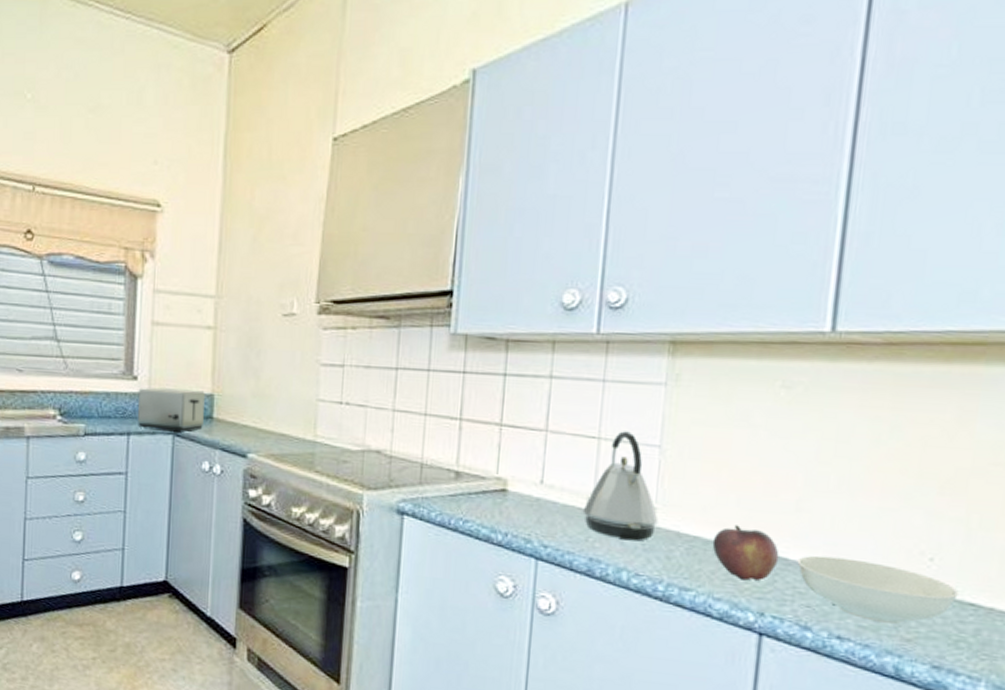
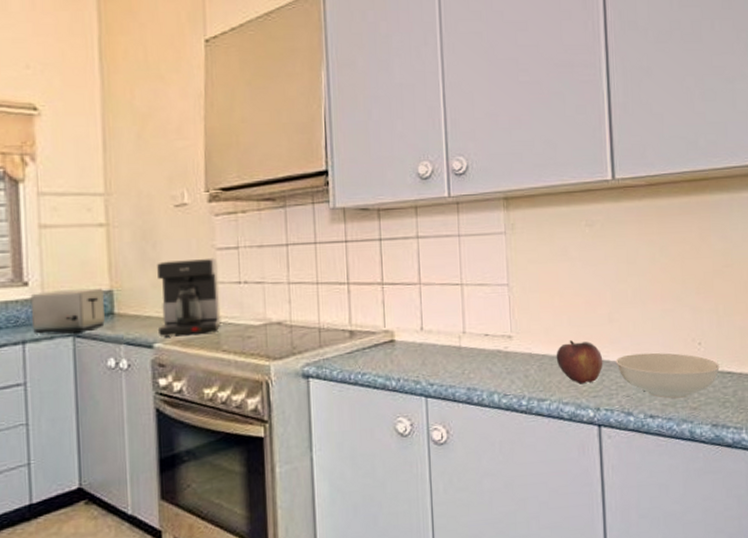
coffee maker: none [254,371,320,451] -> present [157,257,221,337]
kettle: present [582,431,659,541] -> none [457,275,515,368]

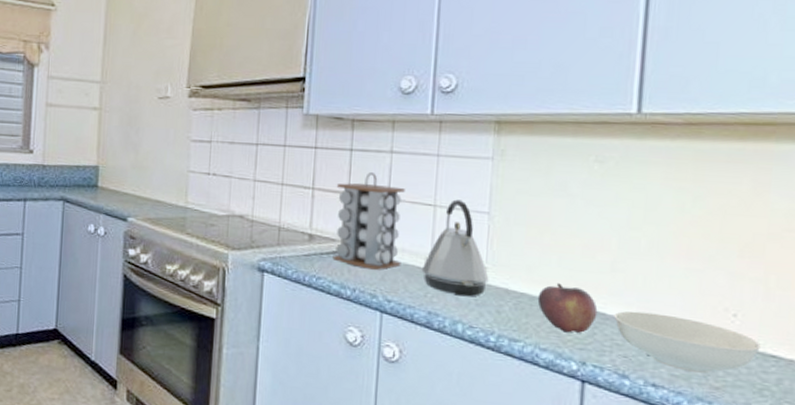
toaster: present [30,288,105,334] -> none [32,160,91,199]
coffee maker: present [157,257,221,337] -> none [133,146,190,216]
spice rack: none [370,260,439,357] -> present [332,172,405,271]
kettle: none [457,275,515,368] -> present [421,199,489,297]

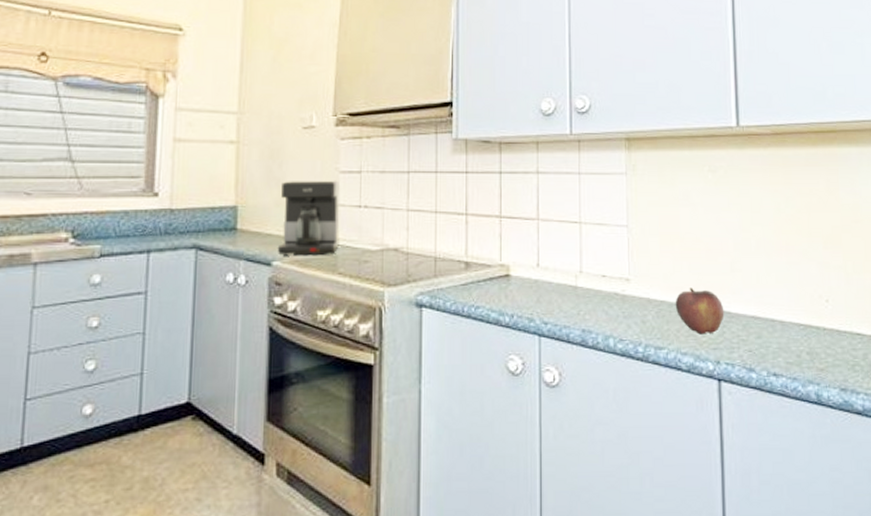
coffee maker: none [133,146,190,216] -> present [278,180,339,256]
spice rack: present [332,172,405,271] -> none [488,194,554,294]
kettle: present [421,199,489,297] -> none [573,215,633,310]
bowl: present [614,311,761,374] -> none [737,307,848,357]

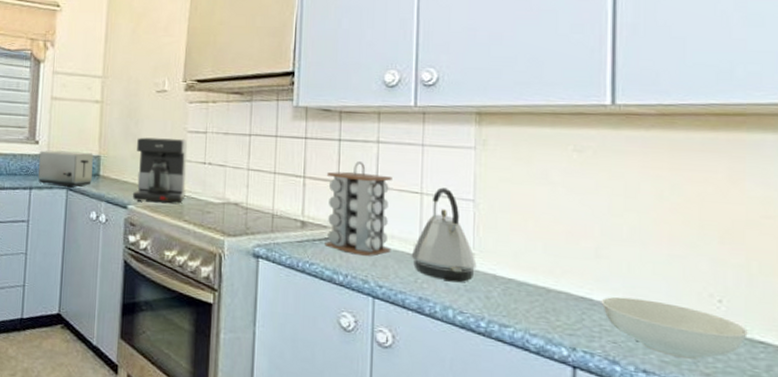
toaster: none [157,203,228,246] -> present [37,150,93,187]
spice rack: none [488,194,554,294] -> present [324,161,392,257]
kettle: none [573,215,633,310] -> present [411,187,477,283]
fruit: present [675,288,724,335] -> none [525,269,585,319]
bowl: none [737,307,848,357] -> present [601,296,748,360]

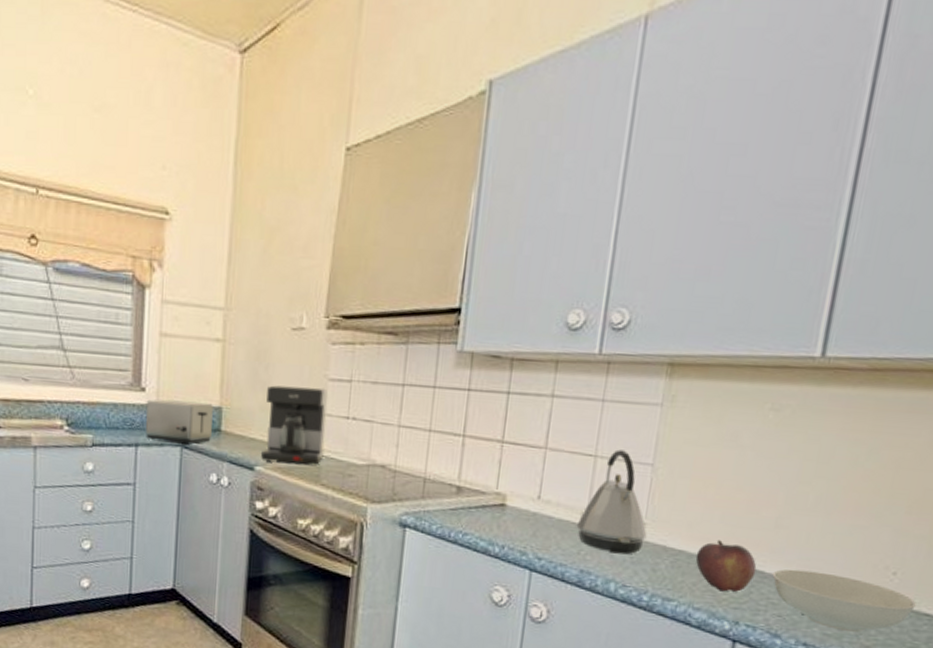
spice rack: present [324,161,392,257] -> none [481,418,565,527]
fruit: none [525,269,585,319] -> present [695,540,757,592]

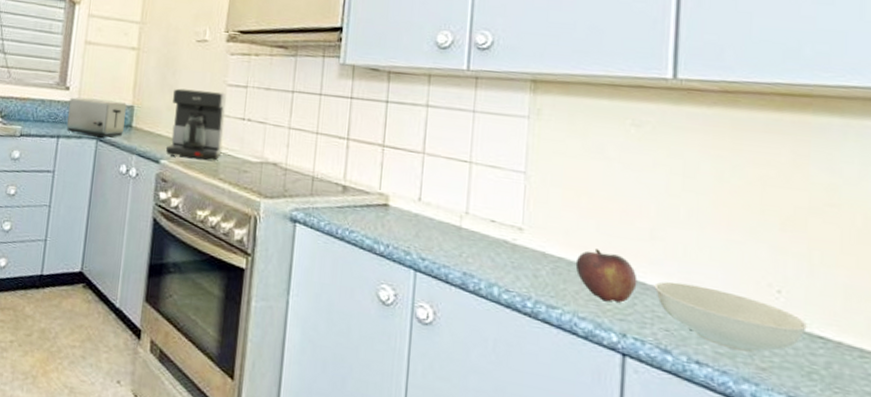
kettle: present [576,449,647,555] -> none [456,157,526,259]

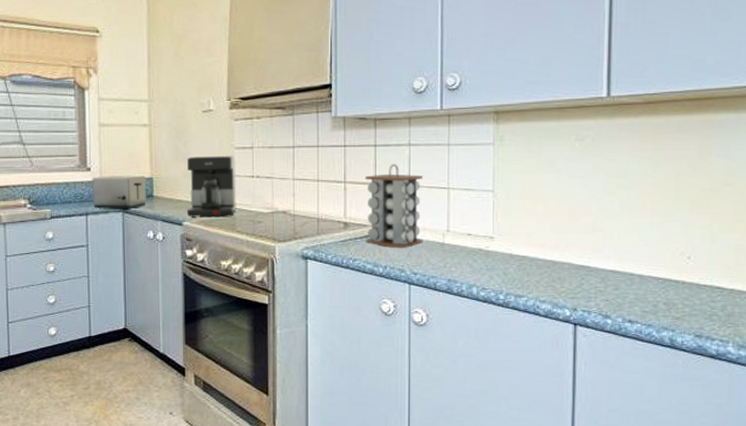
spice rack: none [366,125,441,227] -> present [364,164,423,249]
fruit: present [575,249,638,303] -> none [536,245,584,286]
bowl: present [654,281,807,353] -> none [596,262,709,307]

